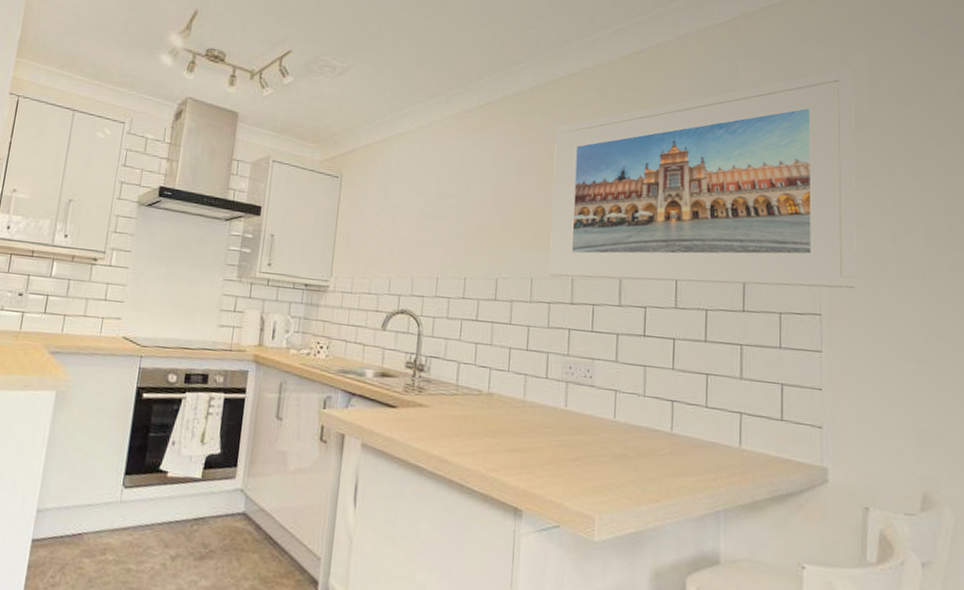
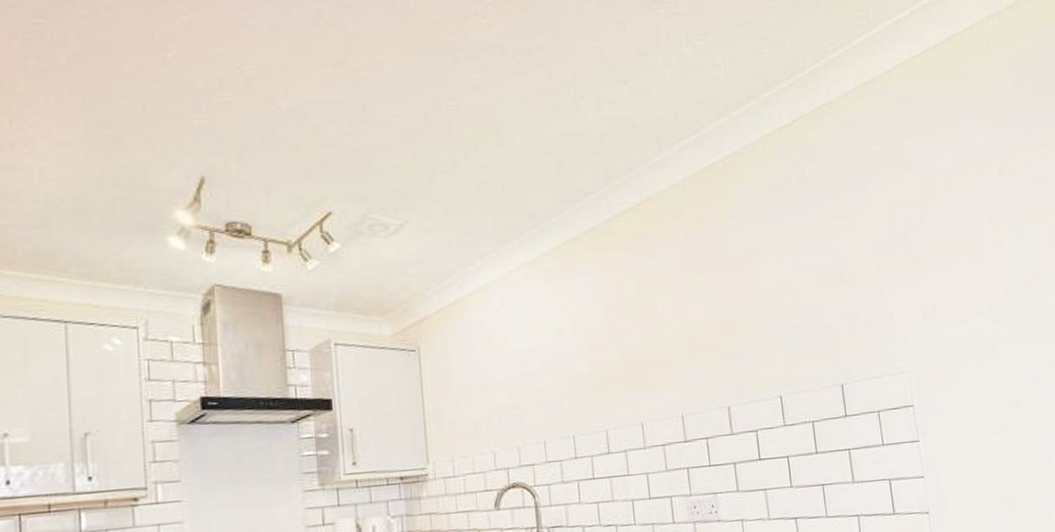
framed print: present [548,69,857,289] -> none [640,160,940,417]

